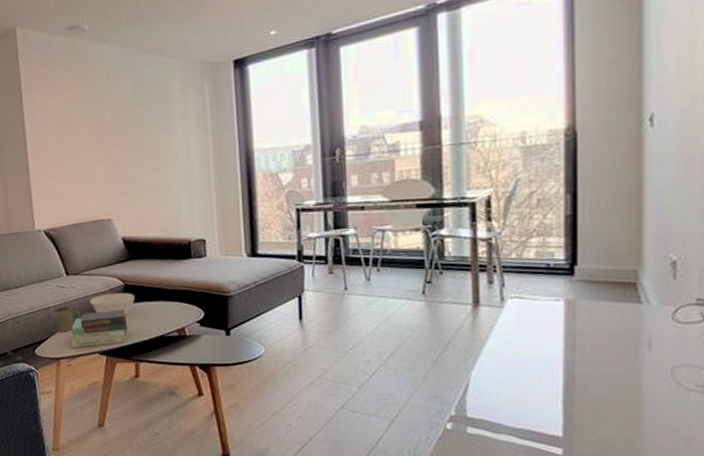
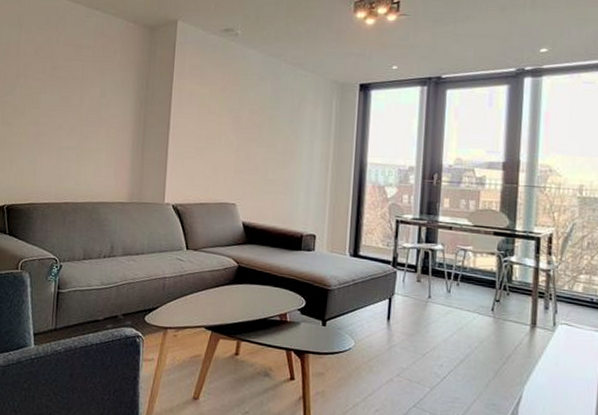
mug: present [52,306,81,333] -> none [167,278,194,304]
books: present [71,310,129,349] -> none [180,287,237,321]
bowl: present [89,292,136,315] -> none [203,272,247,294]

